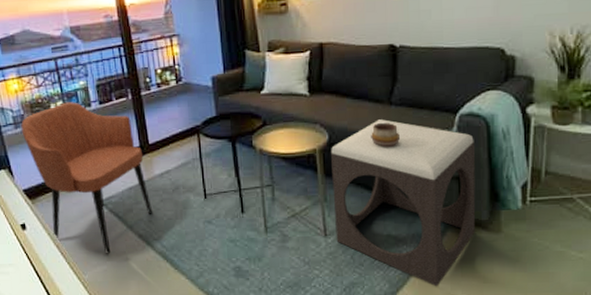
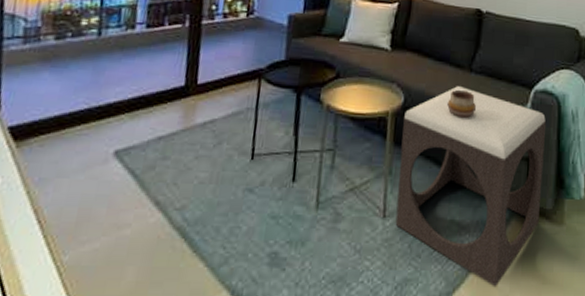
armchair: present [21,102,153,254] -> none [30,19,187,226]

